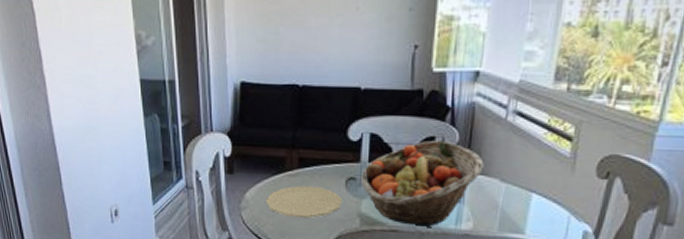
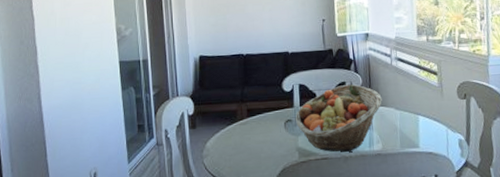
plate: present [266,185,342,218] -> none [224,130,283,158]

